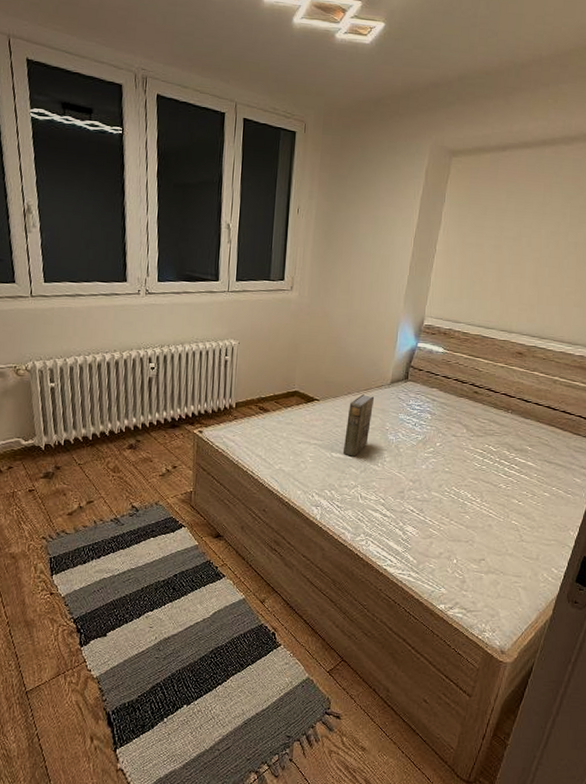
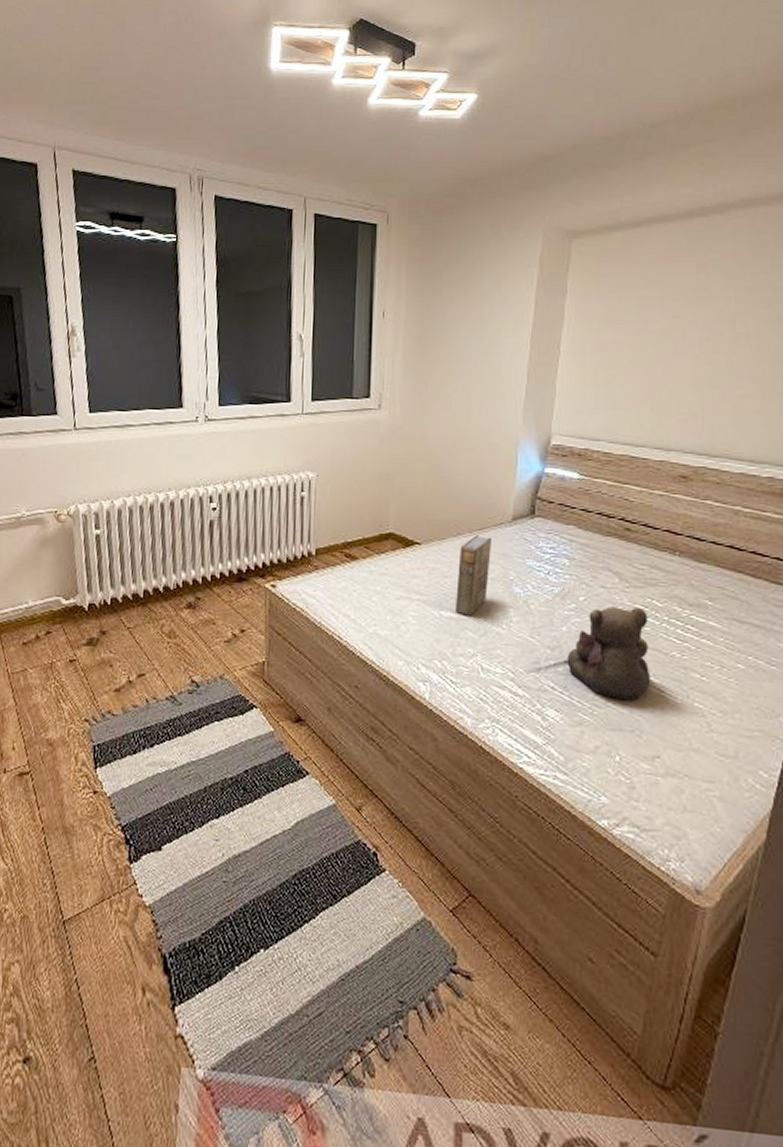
teddy bear: none [424,450,485,520] -> present [567,606,651,701]

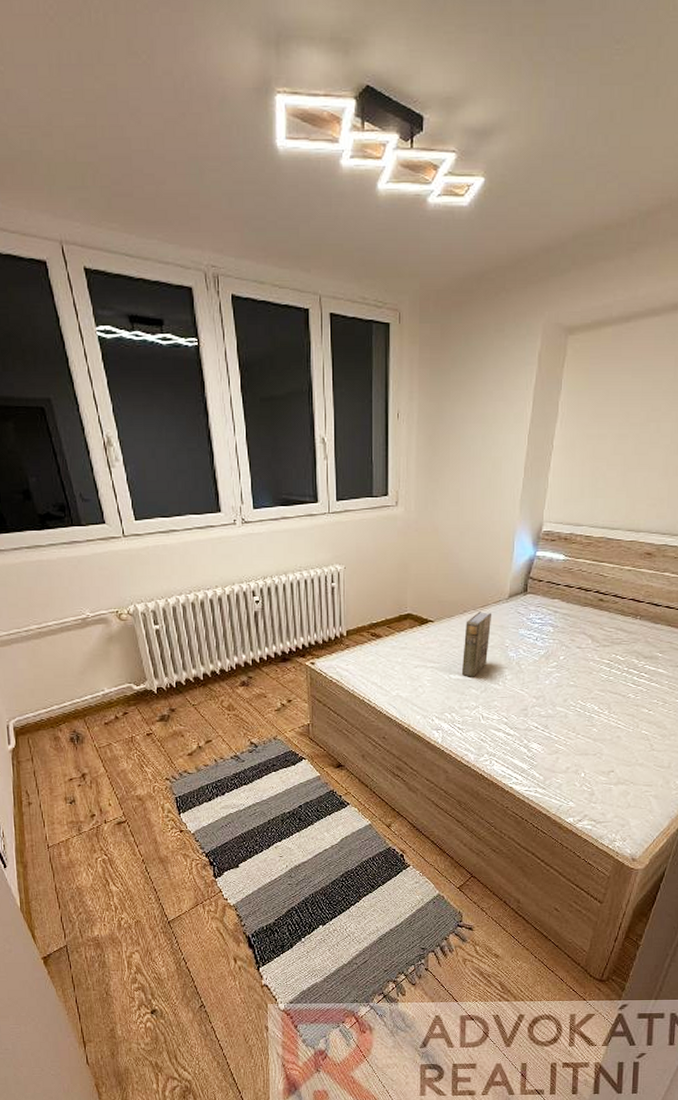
teddy bear: present [567,606,651,701] -> none [548,662,612,733]

